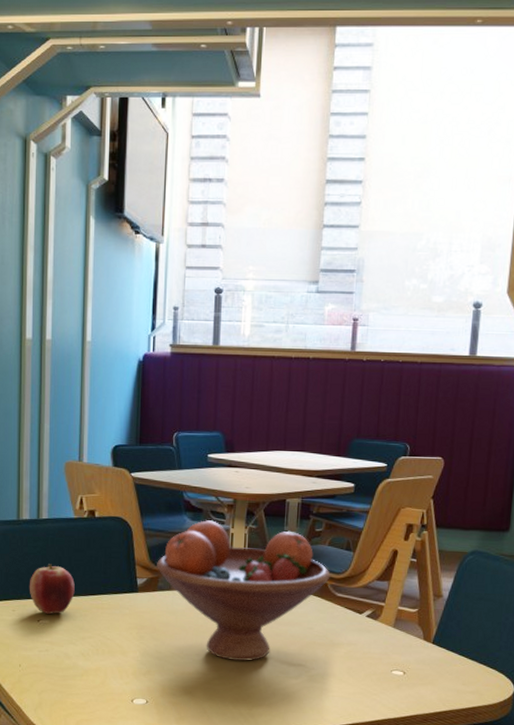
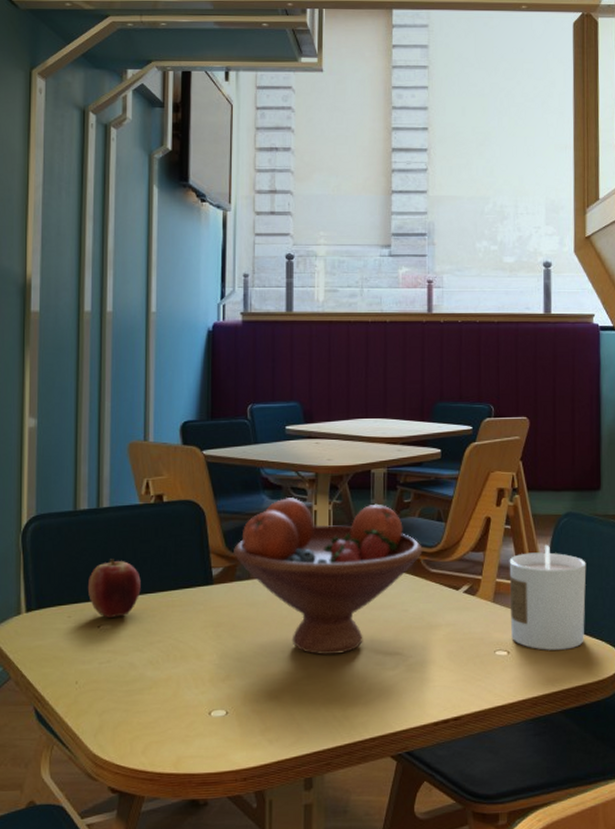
candle: none [408,579,488,675] -> present [509,544,587,650]

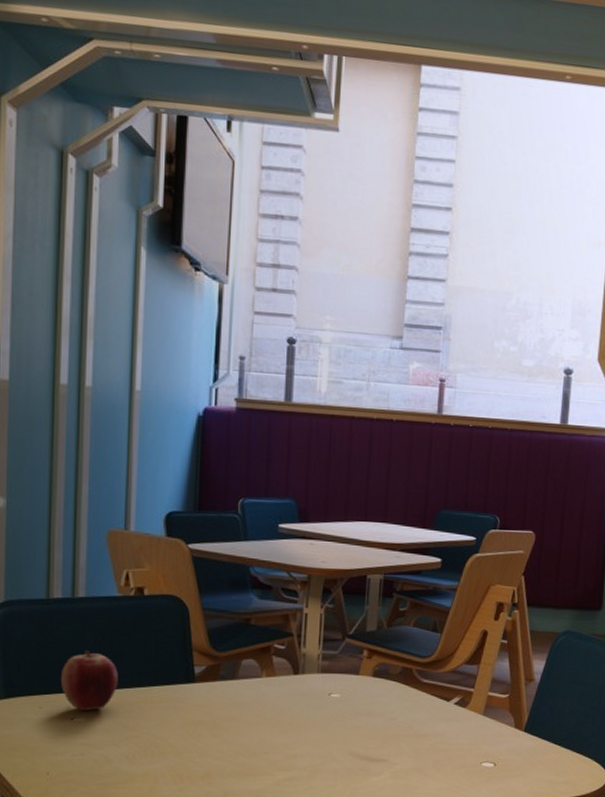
fruit bowl: present [234,498,423,656] -> none [218,599,415,759]
candle: present [509,544,587,650] -> none [499,661,580,764]

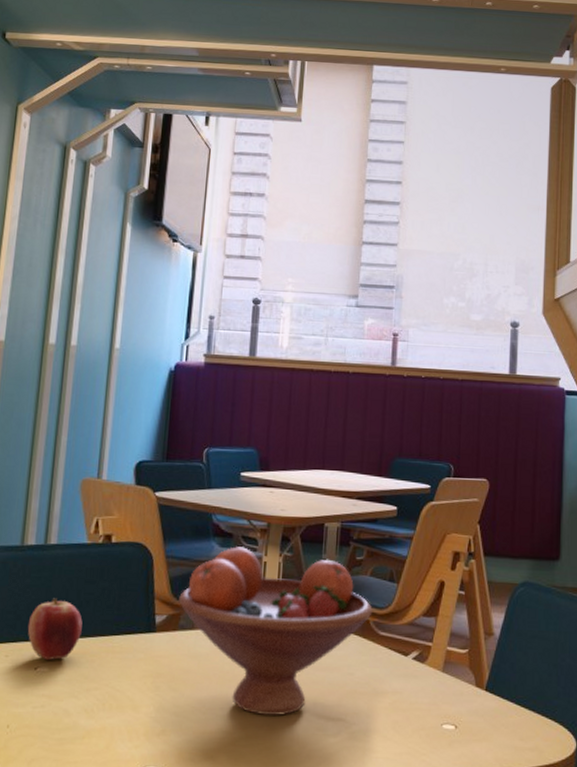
fruit bowl: none [218,599,415,759] -> present [179,547,373,716]

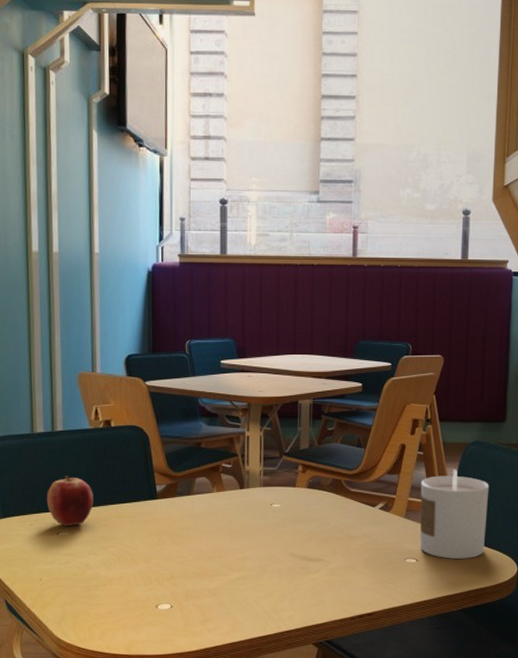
fruit bowl: present [179,547,373,716] -> none [175,425,344,561]
candle: none [460,614,542,728] -> present [420,469,489,559]

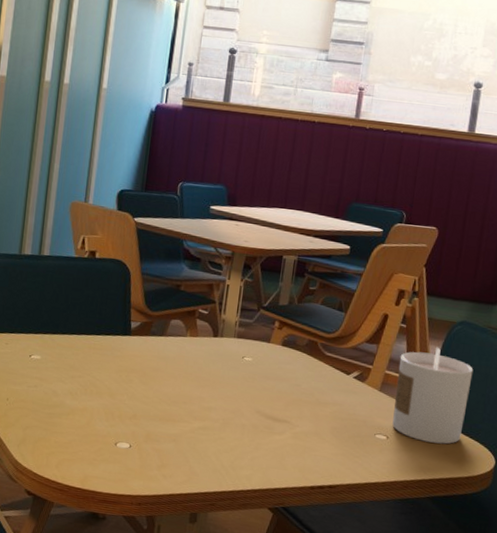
apple: present [46,476,94,527] -> none [23,300,70,351]

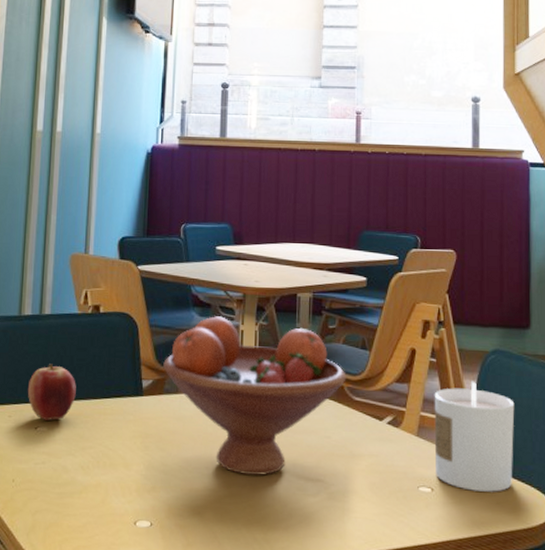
apple: none [23,300,70,351] -> present [27,364,76,422]
fruit bowl: none [151,270,321,413] -> present [163,316,346,476]

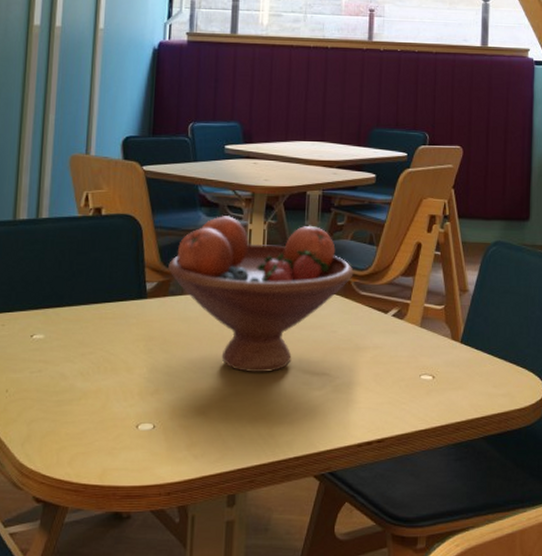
apple: present [27,364,76,422] -> none [22,269,76,329]
candle: present [434,381,515,492] -> none [437,272,513,376]

